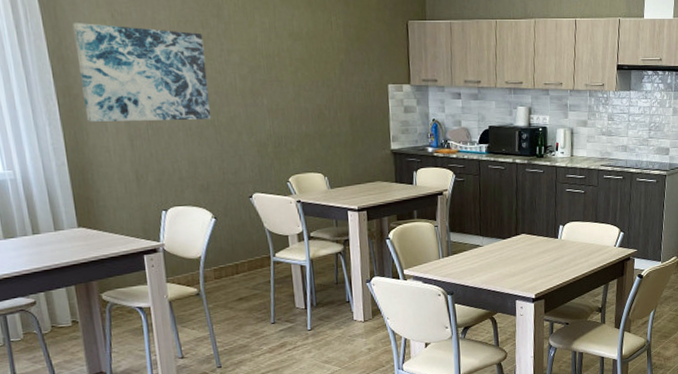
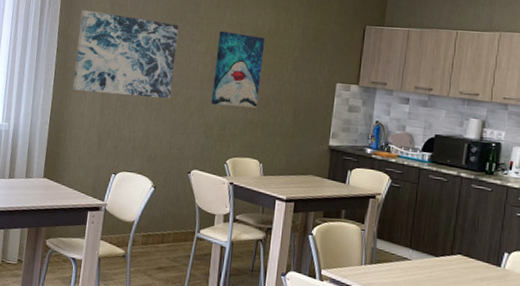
wall art: none [252,36,310,120] -> present [211,30,265,108]

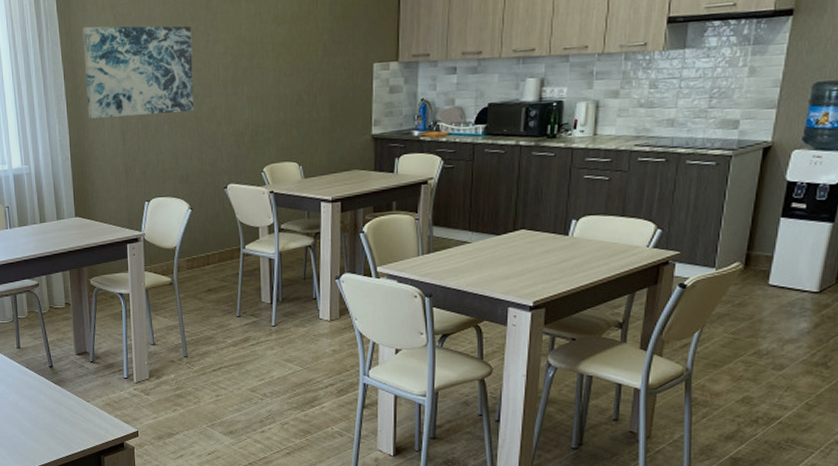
wall art: present [211,30,265,108] -> none [236,24,289,110]

